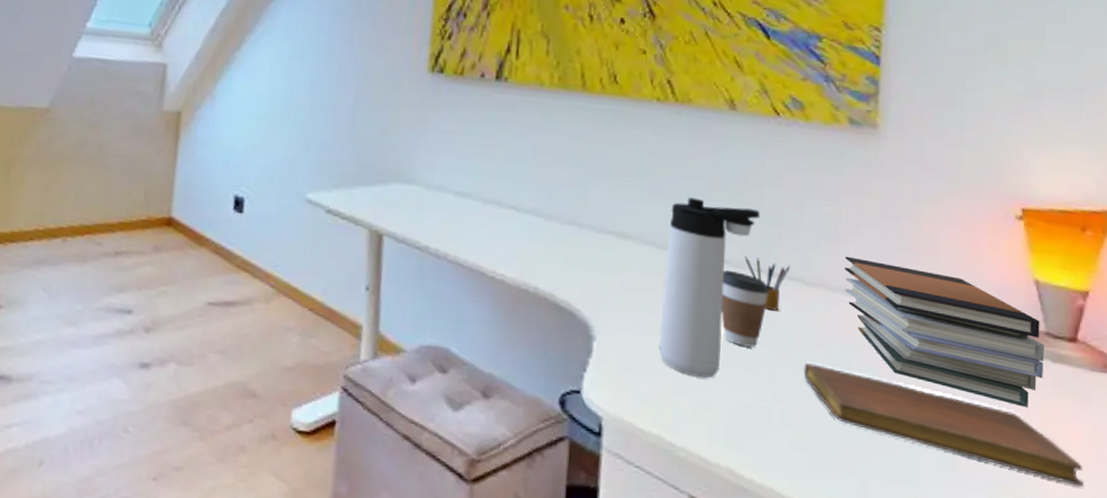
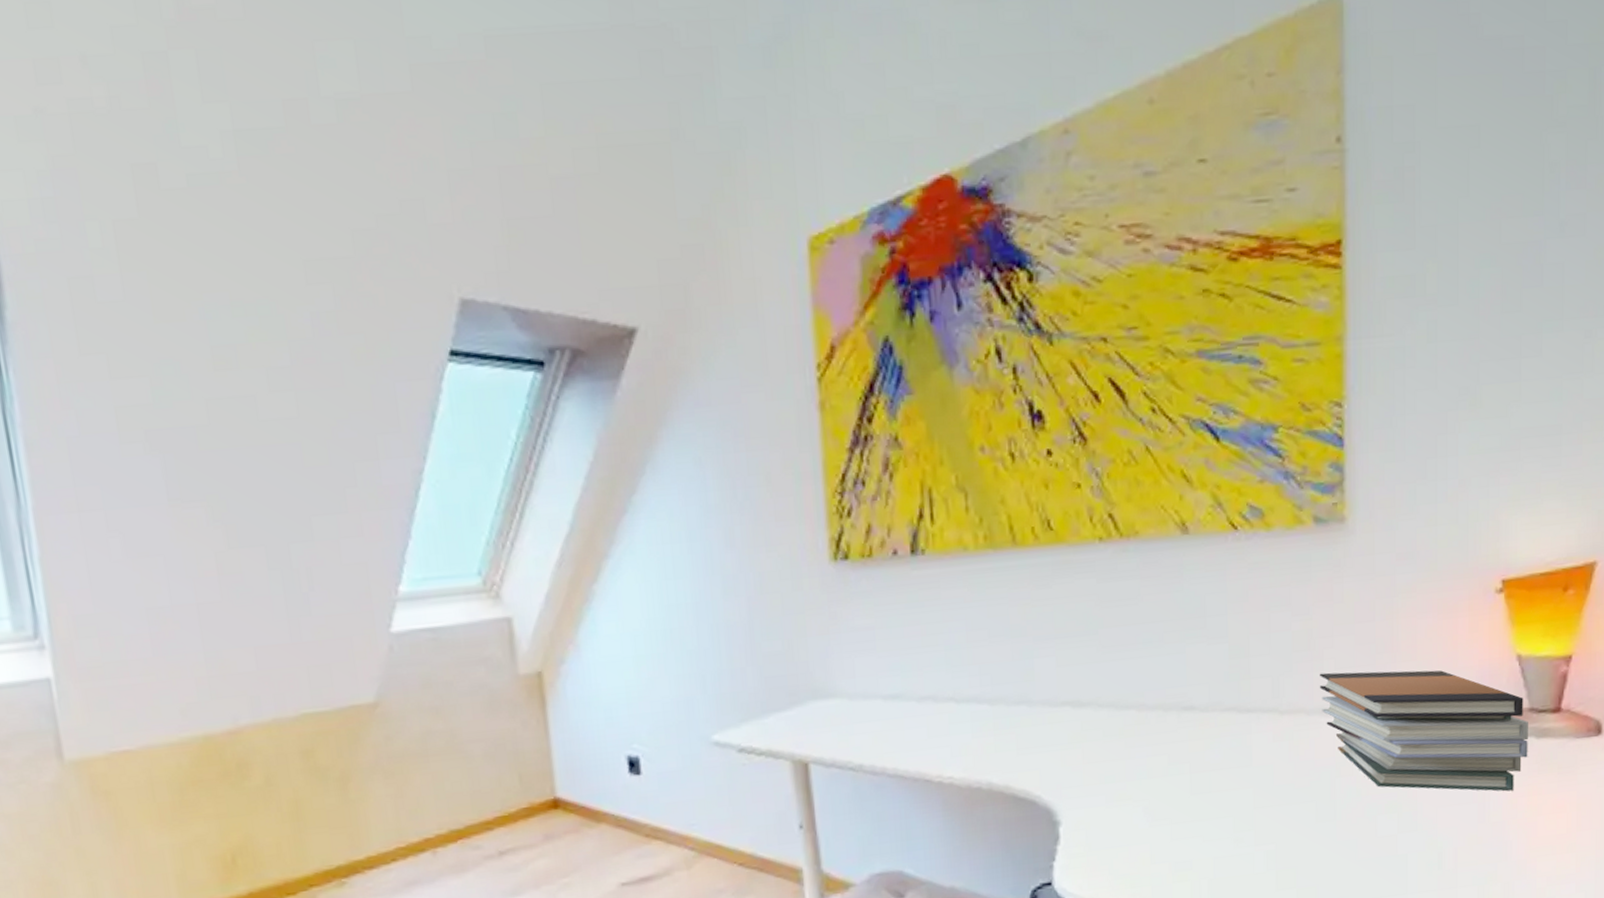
thermos bottle: present [658,197,761,378] -> none [1128,642,1226,839]
coffee cup: present [721,270,770,347] -> none [1191,716,1242,795]
pencil box: present [744,256,791,311] -> none [1212,696,1263,750]
notebook: present [803,363,1084,487] -> none [1284,796,1570,859]

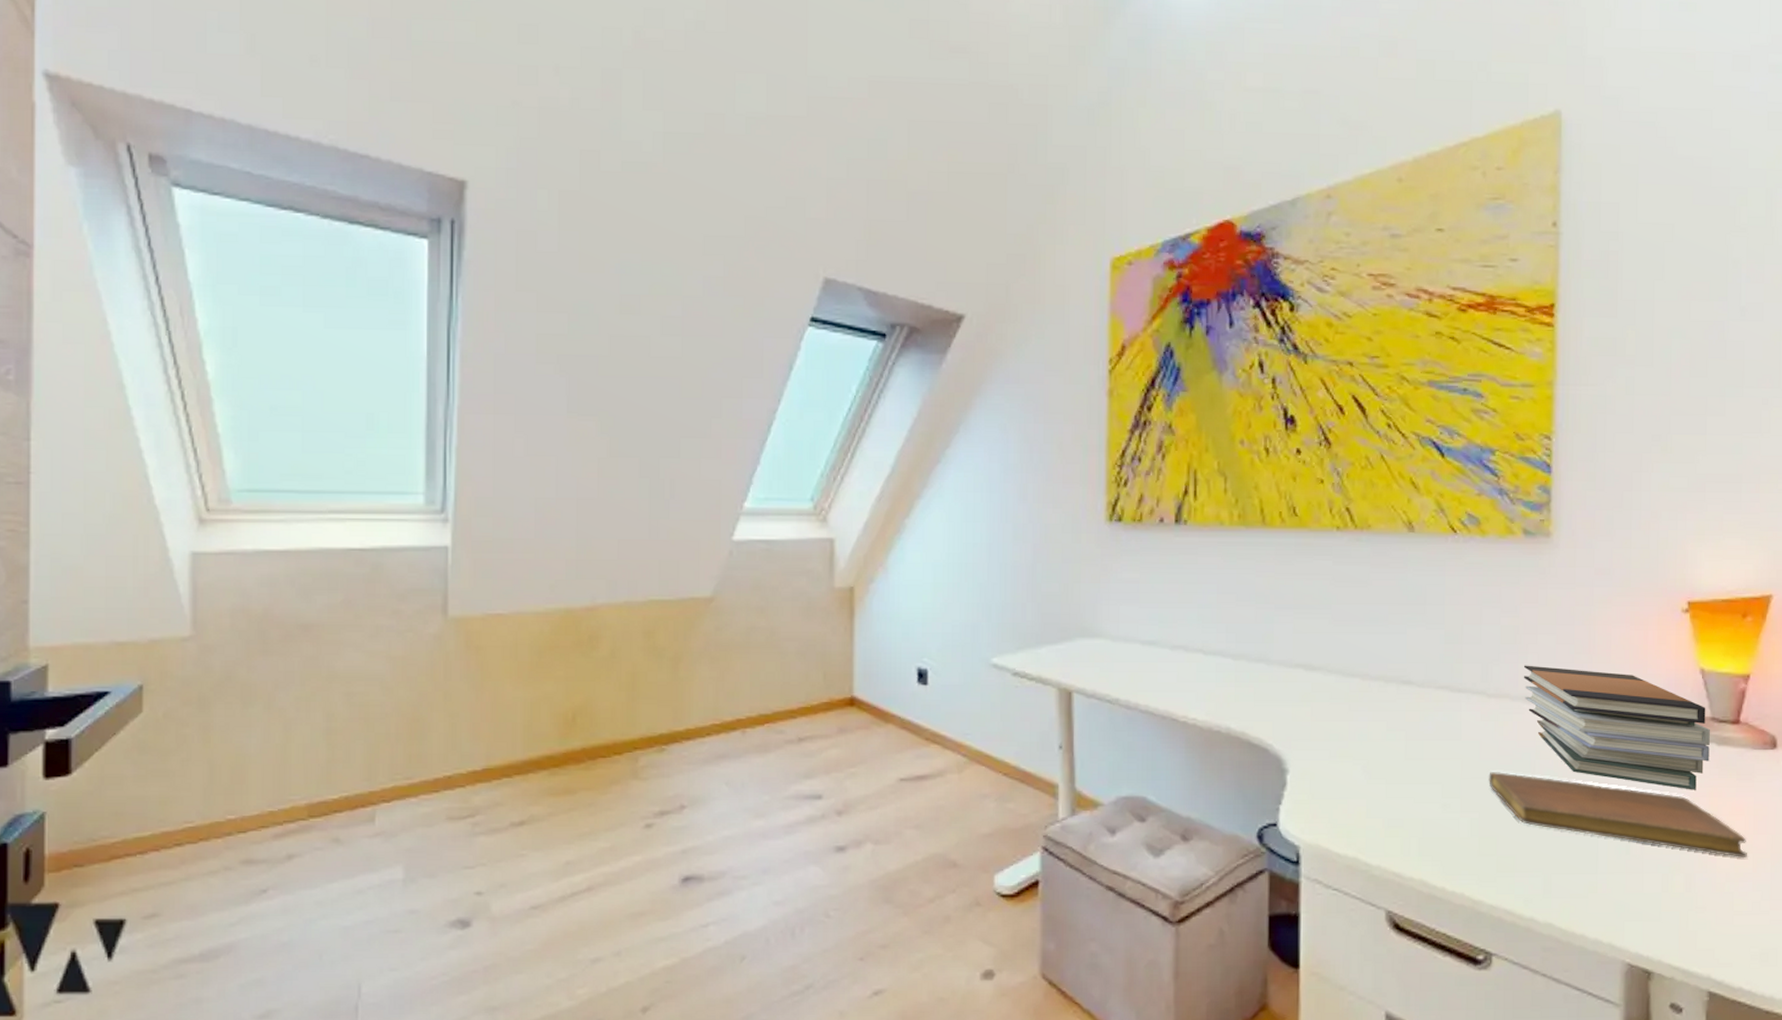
notebook: none [1284,796,1570,859] -> present [1489,772,1747,859]

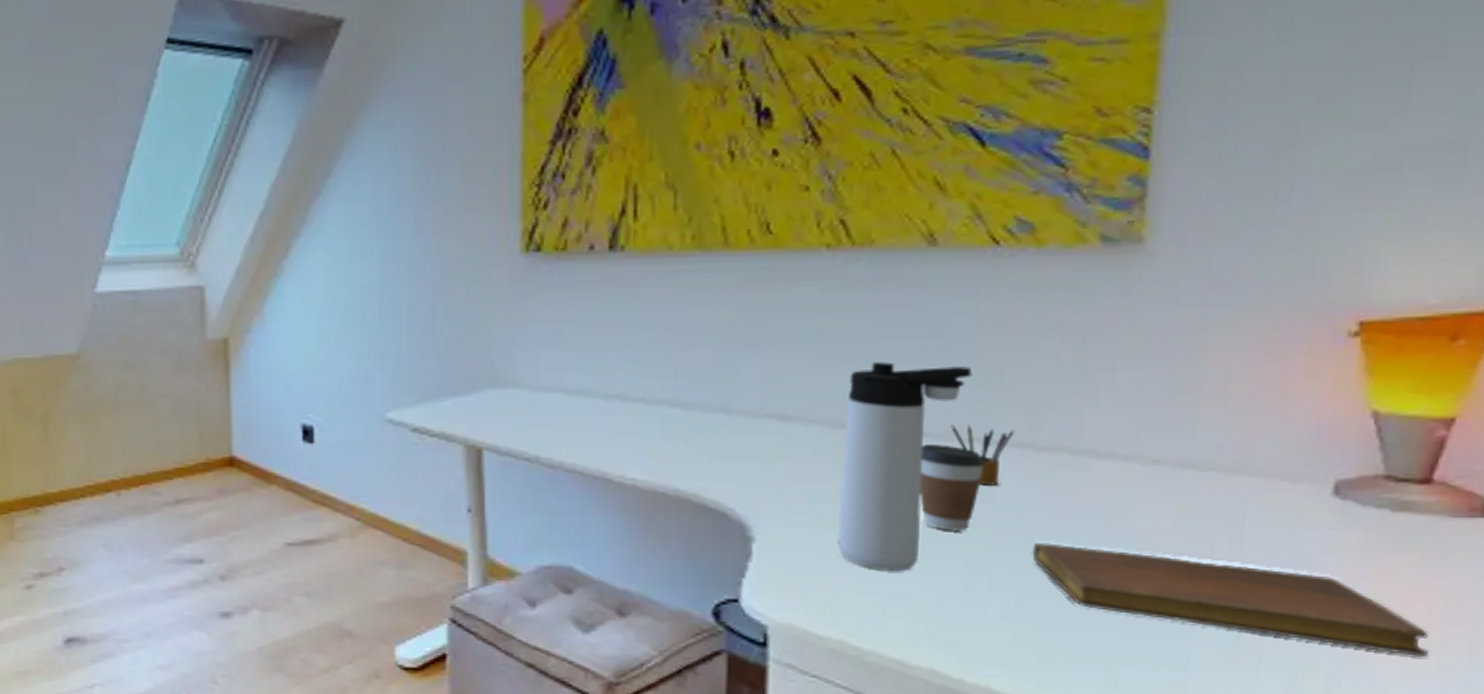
thermos bottle: none [1350,623,1442,797] -> present [837,362,973,571]
coffee cup: none [1408,691,1454,763] -> present [920,444,986,531]
pencil box: none [1428,676,1473,725] -> present [951,425,1015,486]
book stack: present [1523,665,1710,790] -> none [1090,410,1382,569]

